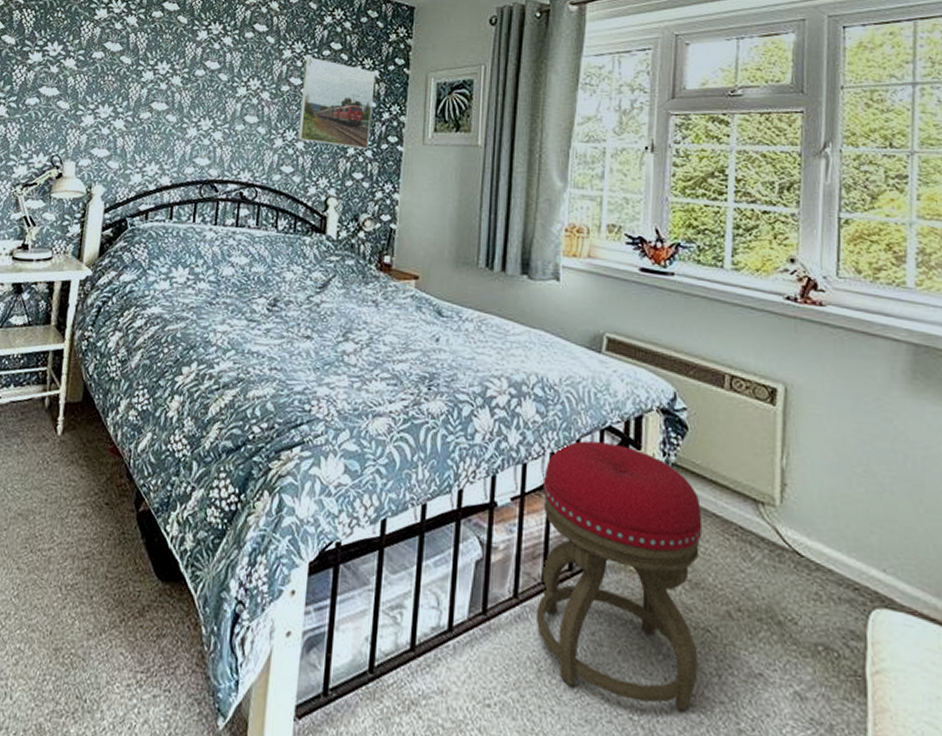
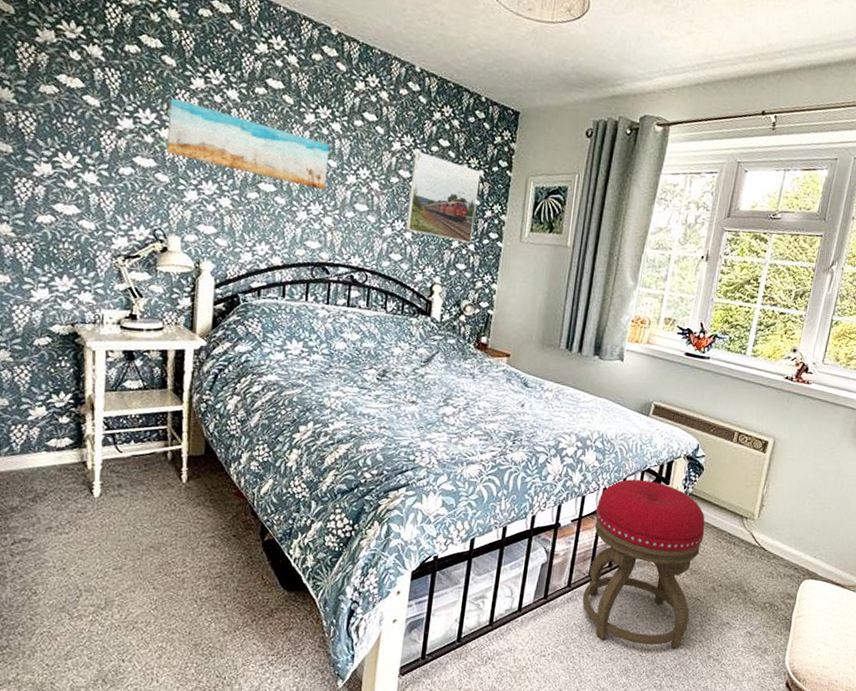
wall art: none [69,29,221,105] -> present [167,97,330,190]

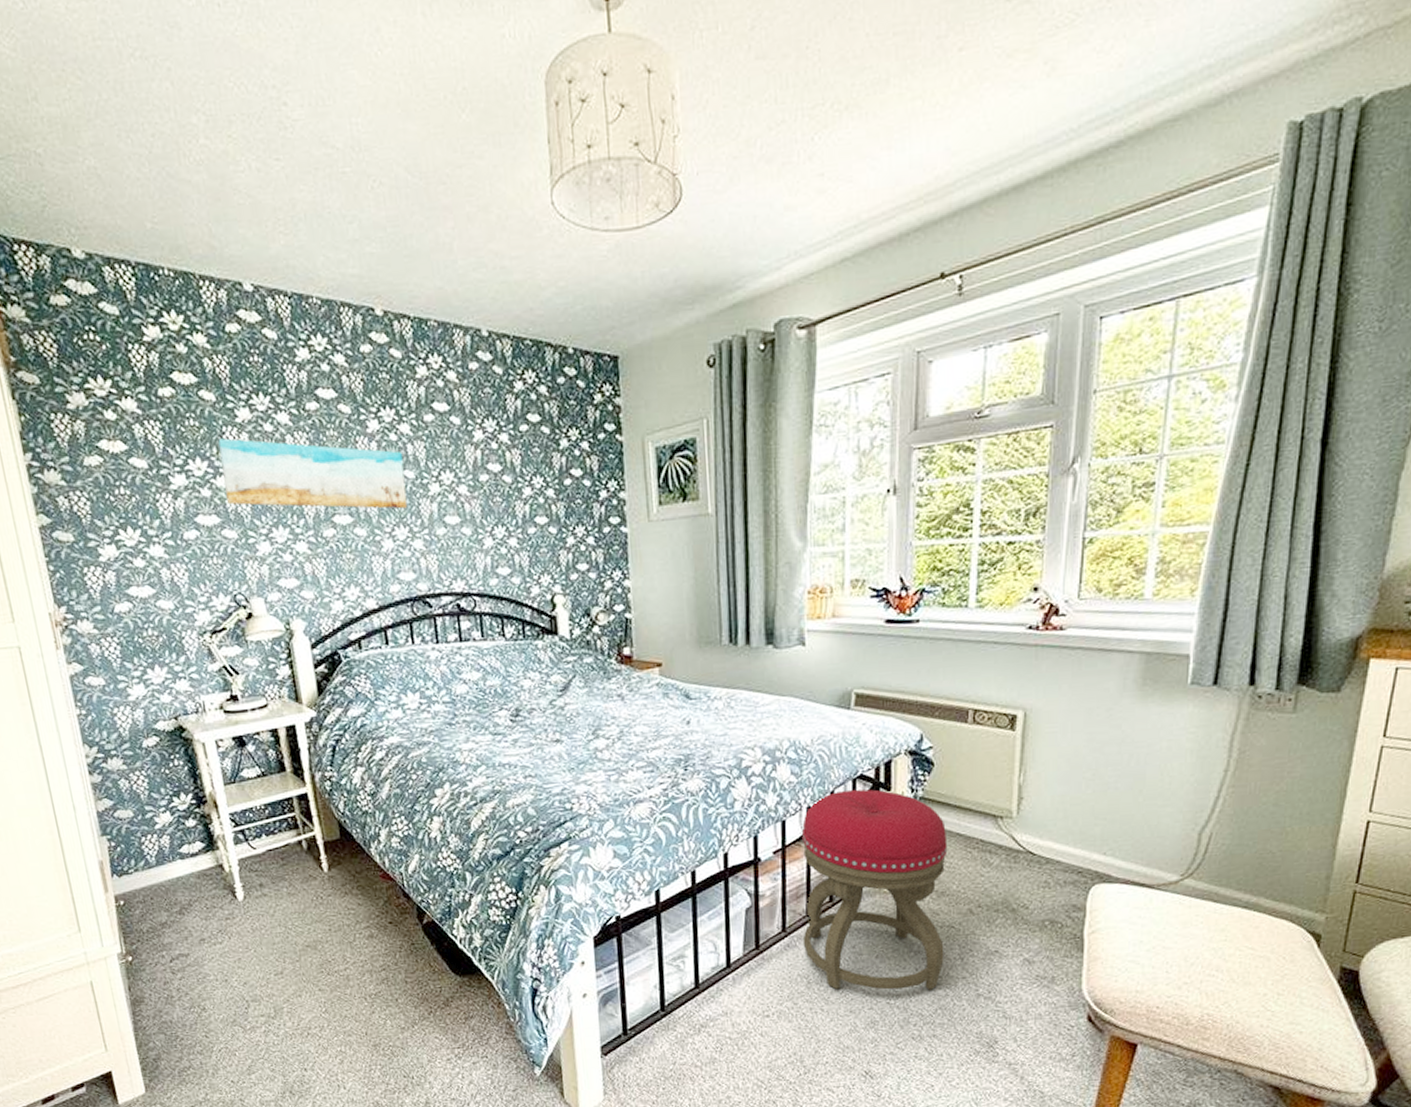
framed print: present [406,151,481,243] -> none [501,435,589,537]

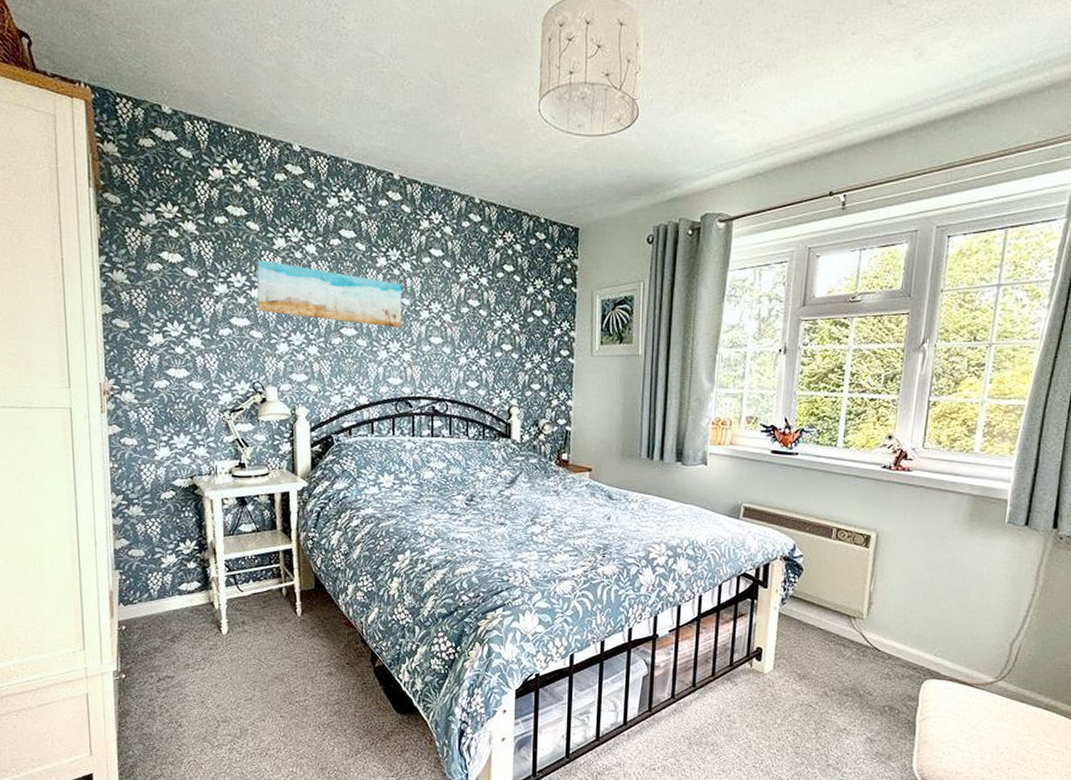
stool: present [801,789,948,990] -> none [687,584,810,758]

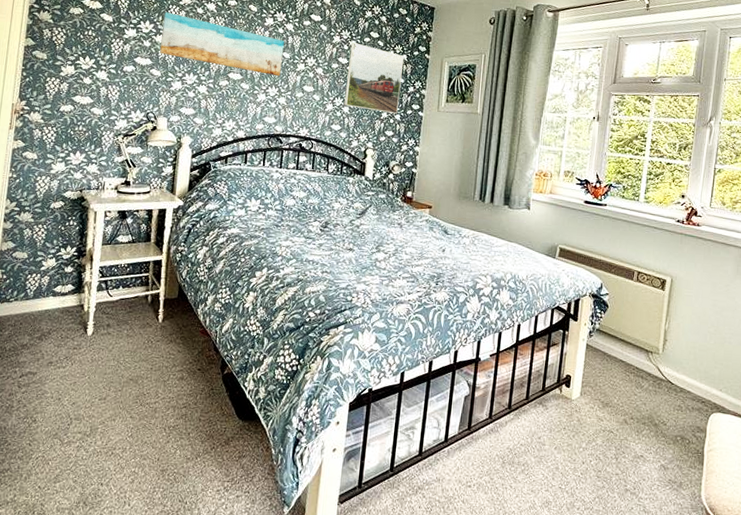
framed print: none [480,280,547,362] -> present [344,42,404,114]

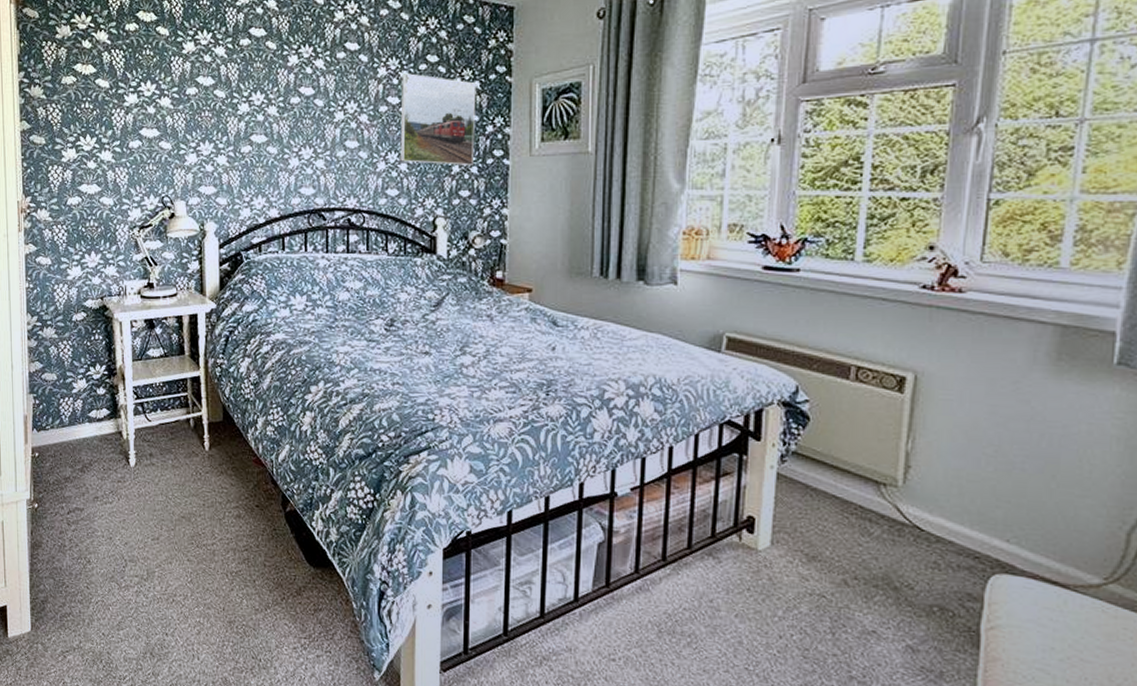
wall art: present [160,12,284,76] -> none [166,66,315,132]

